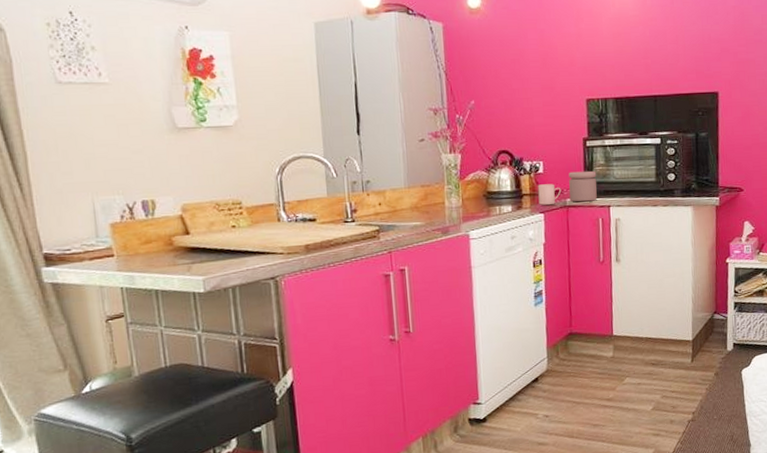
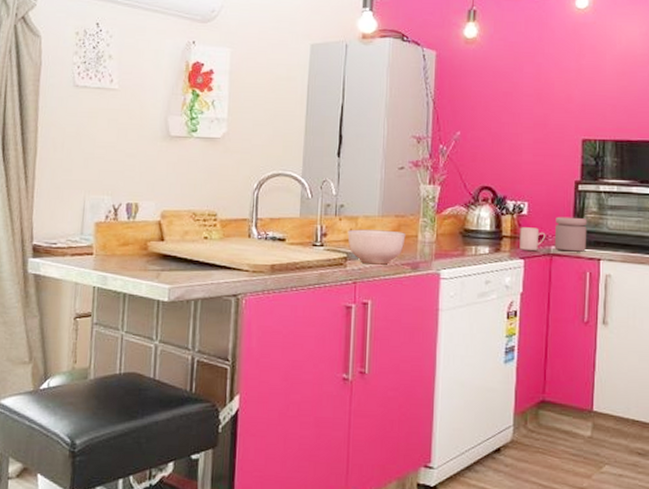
bowl: none [377,200,433,234] -> present [347,229,406,265]

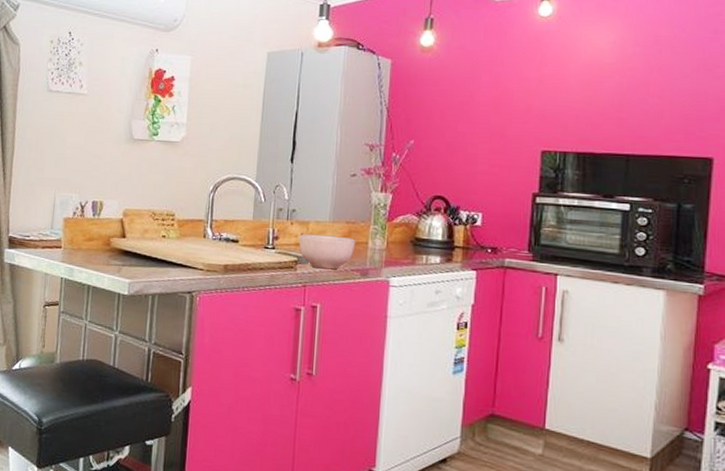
mug: present [519,227,546,252] -> none [472,238,500,263]
jar: present [554,216,587,252] -> none [508,229,545,266]

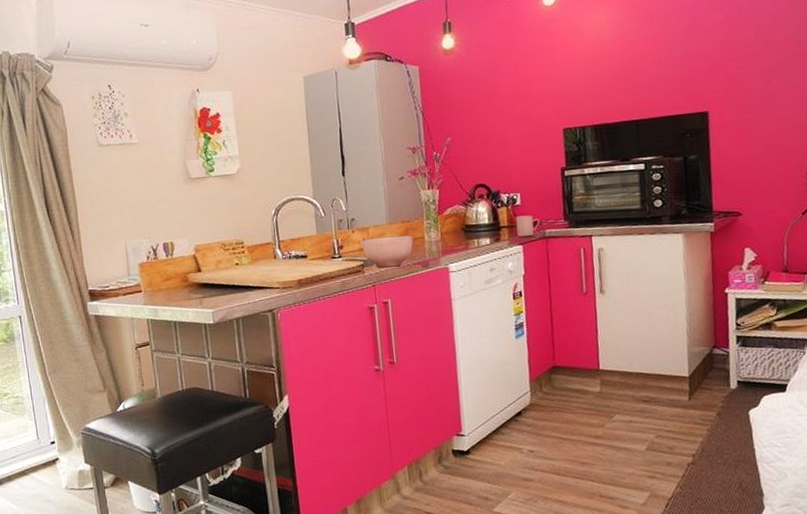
mug: none [472,238,500,263] -> present [515,215,540,238]

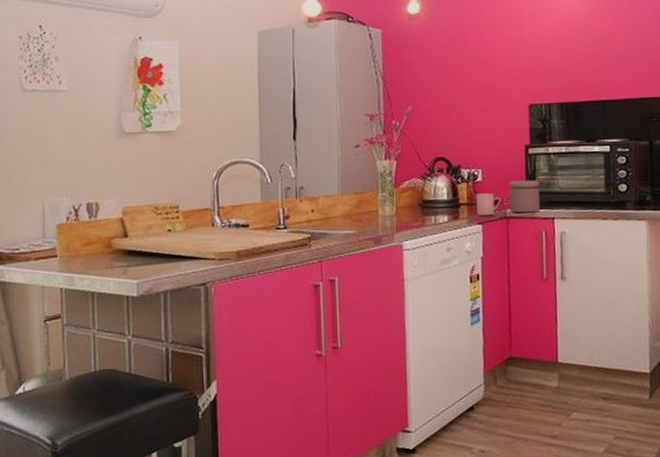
bowl: present [361,235,414,268] -> none [309,207,367,242]
jar: none [547,200,578,233] -> present [509,180,540,214]

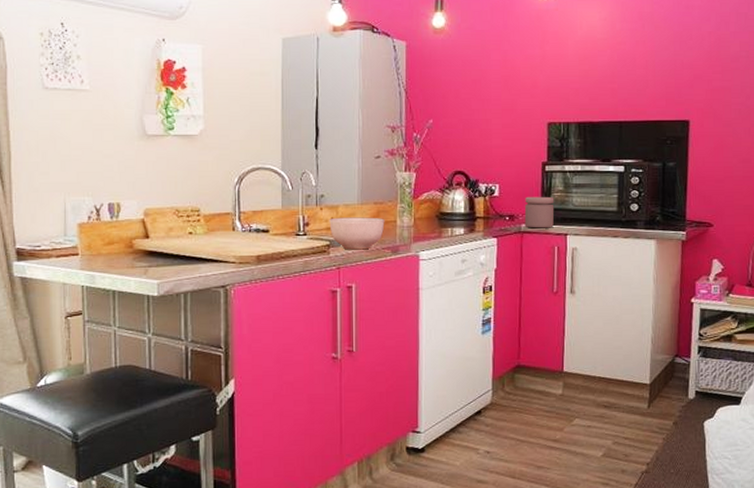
bowl: none [309,207,367,242] -> present [329,217,385,250]
mug: present [476,193,501,217] -> none [492,208,517,230]

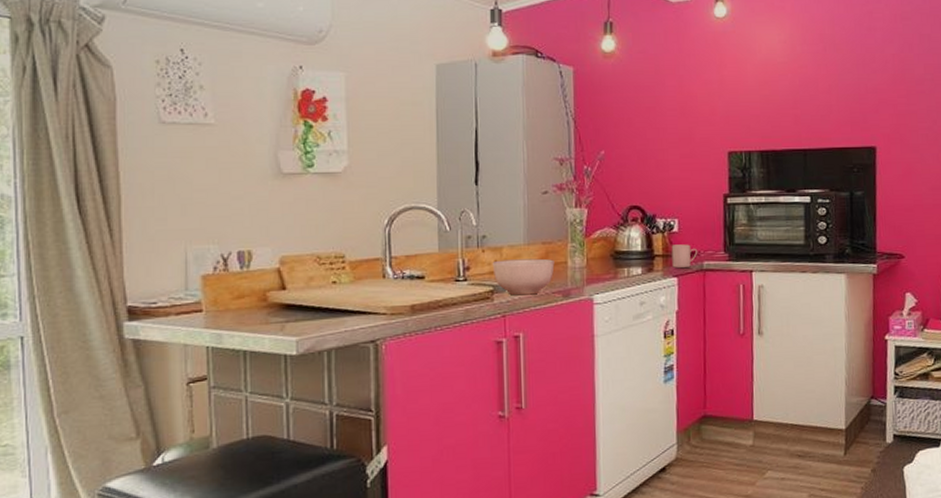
mug: none [492,208,517,230] -> present [671,244,698,269]
jar: present [524,196,555,229] -> none [706,230,739,266]

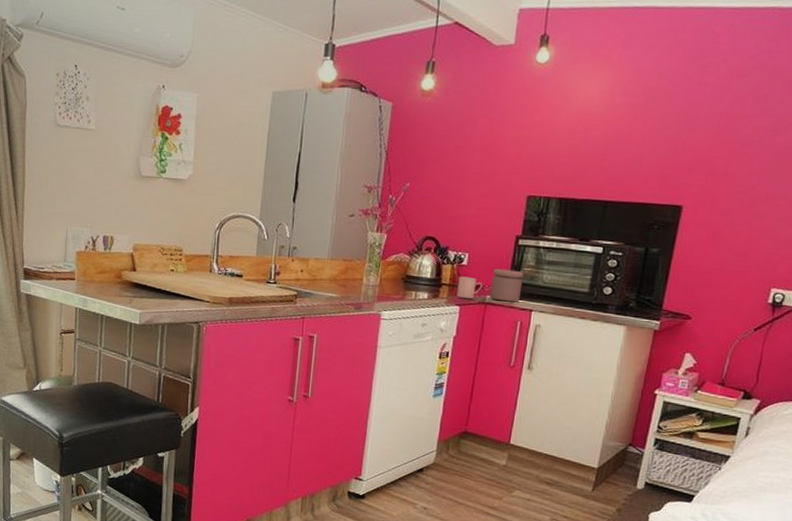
bowl: present [492,258,555,296] -> none [298,269,352,304]
jar: none [706,230,739,266] -> present [489,268,524,303]

